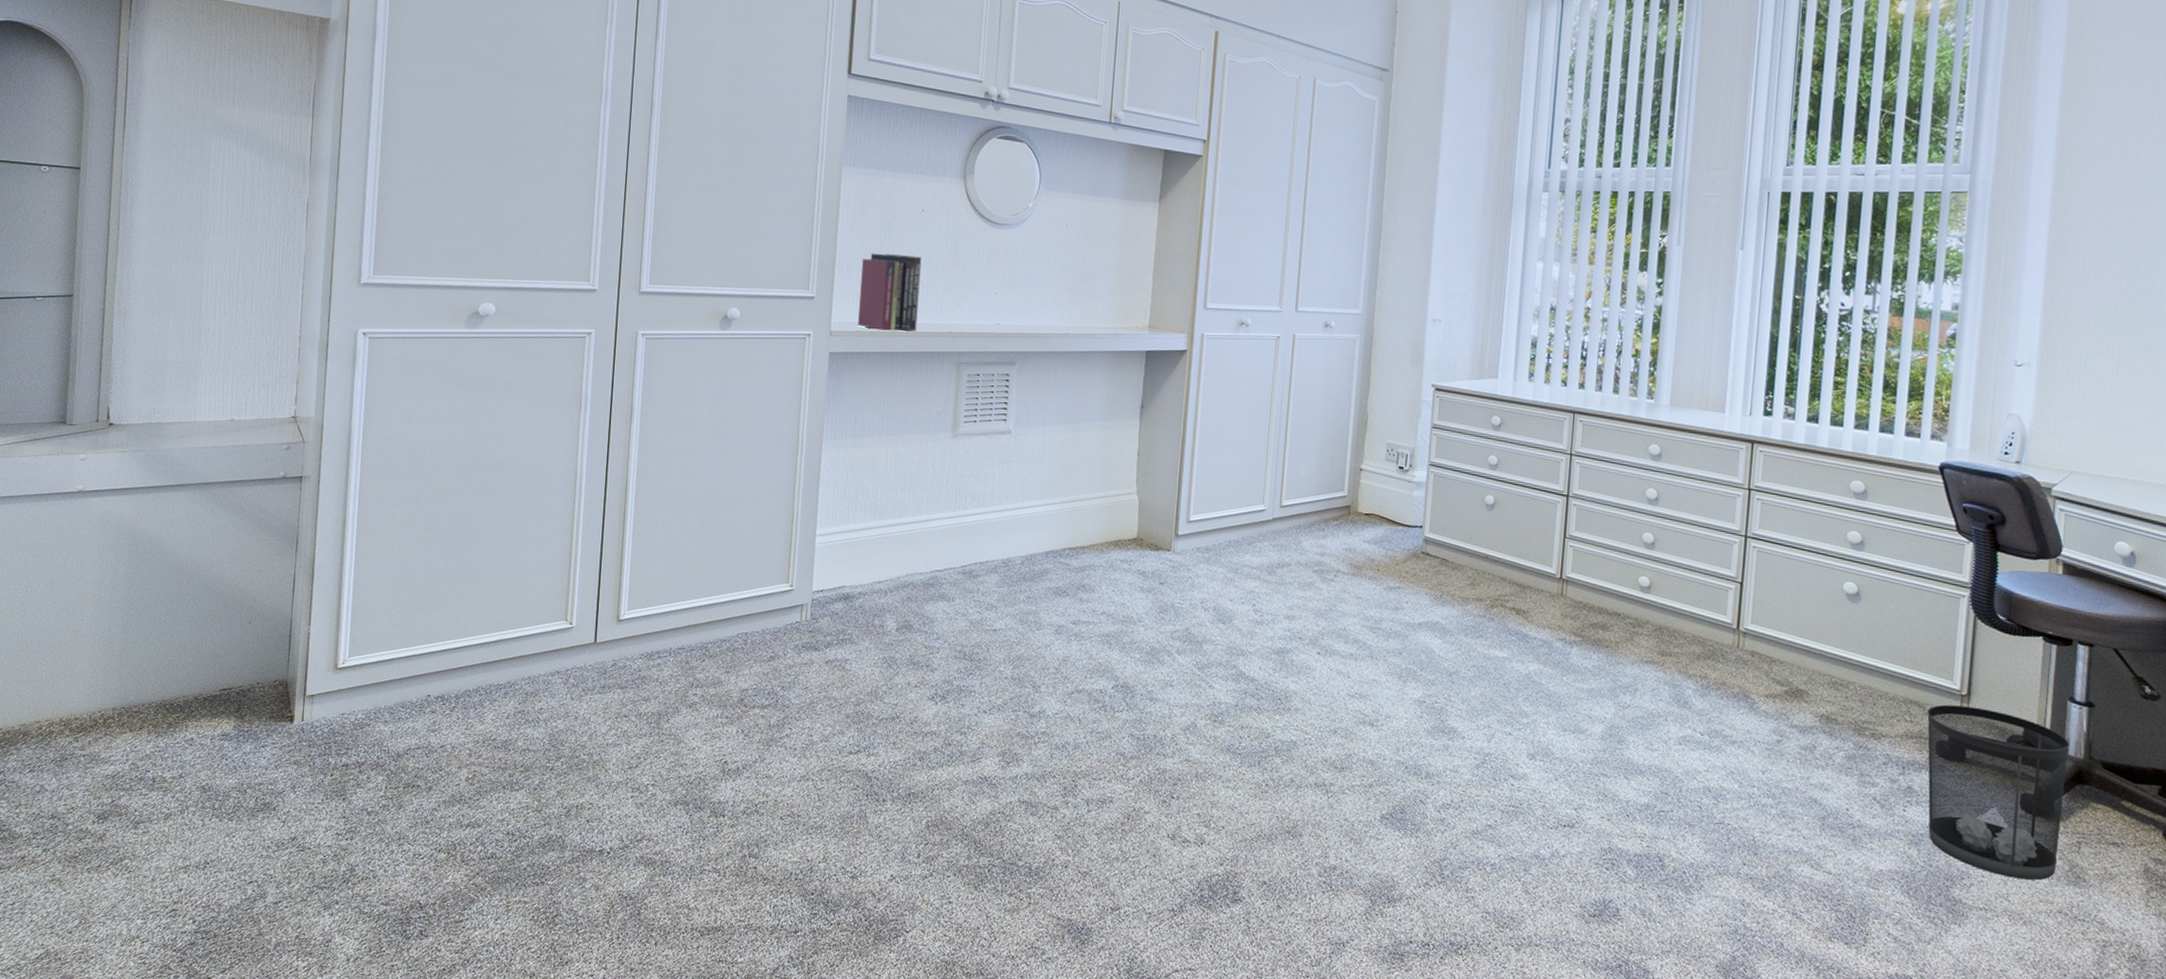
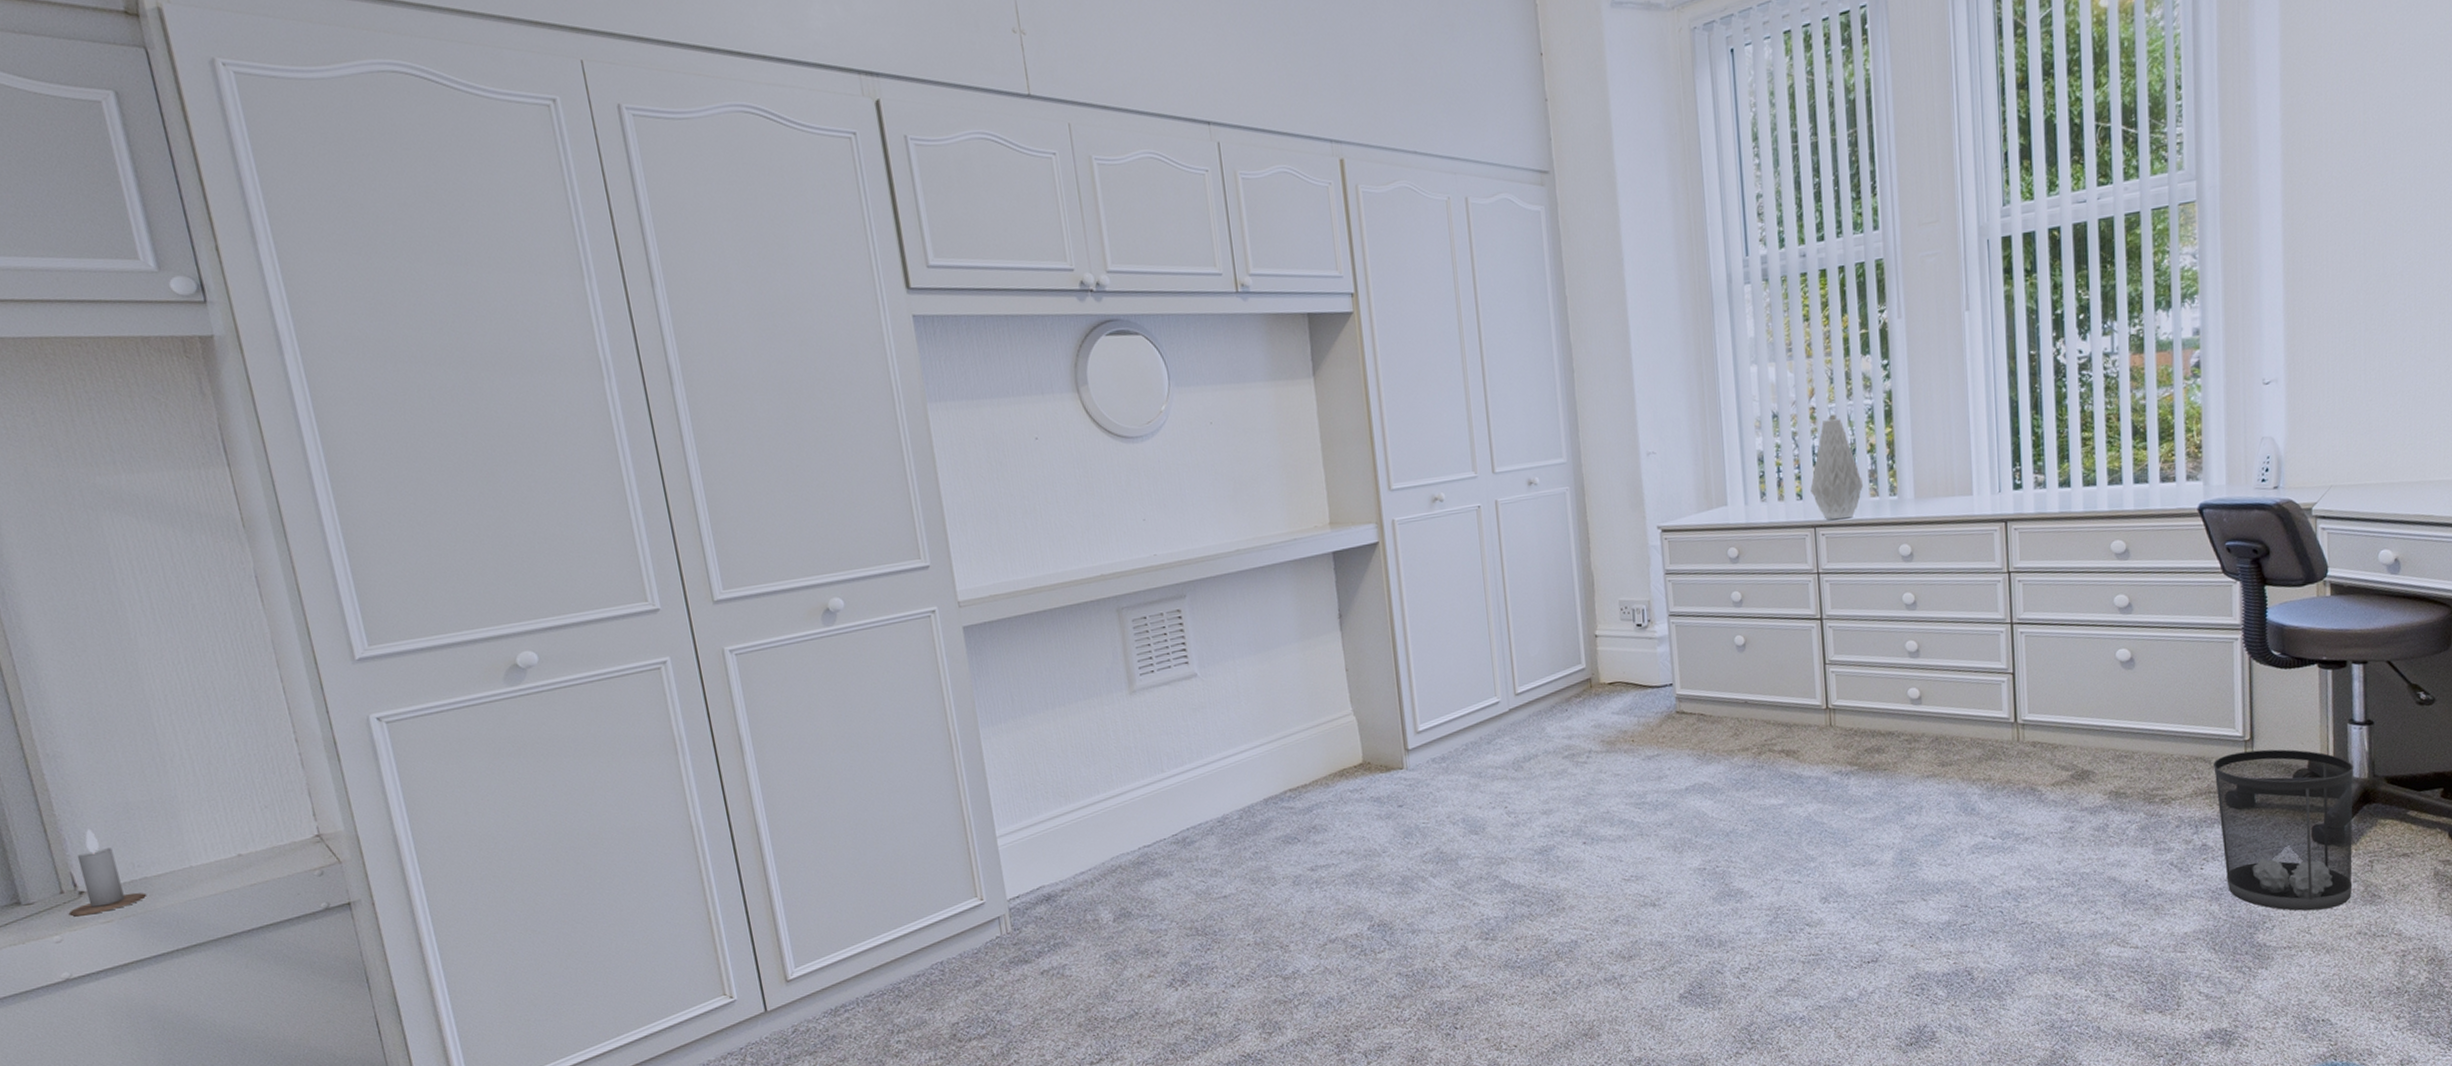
candle: none [97,375,157,443] -> present [68,829,148,917]
books: present [858,253,922,331] -> none [977,494,1061,590]
vase: none [1575,321,1624,411] -> present [1810,419,1863,520]

